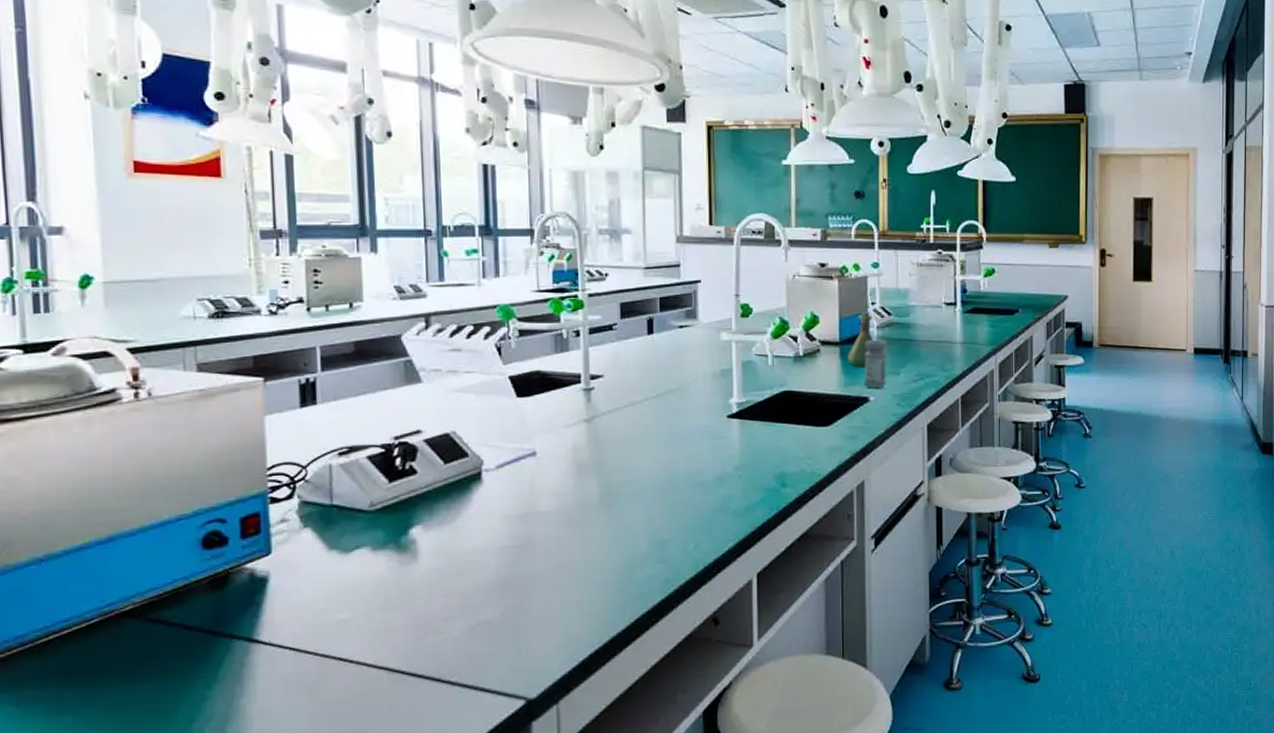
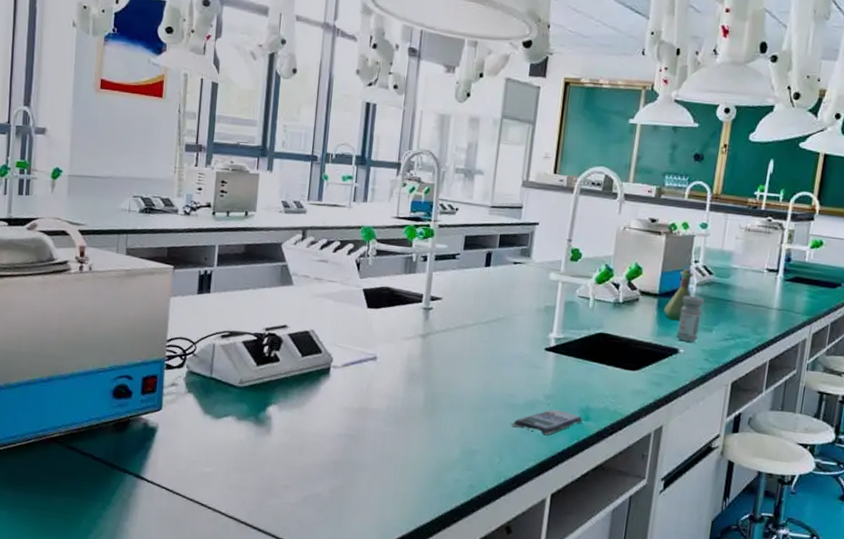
calculator: none [701,480,782,510] -> present [510,409,585,435]

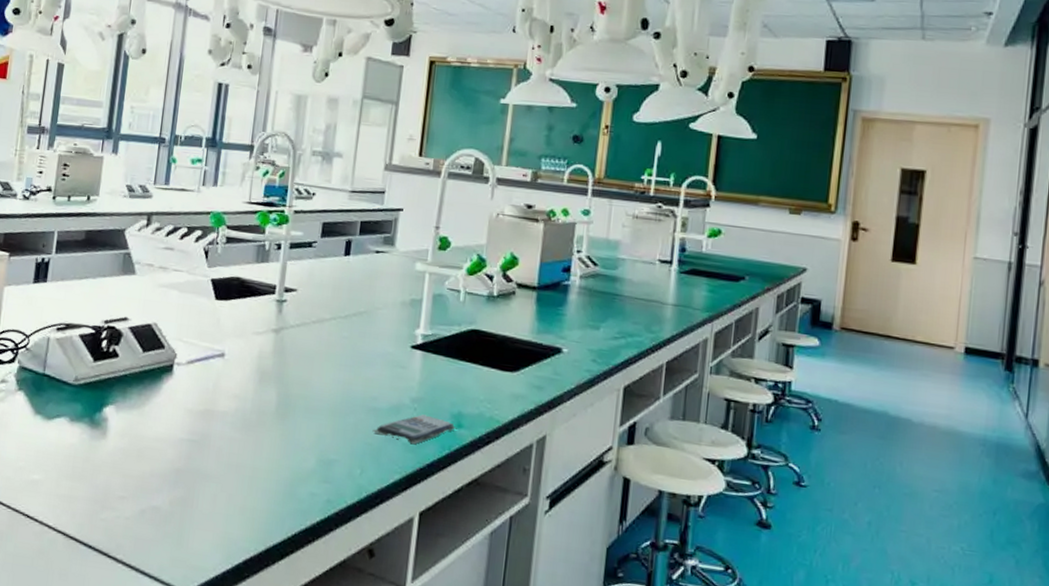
flask: present [664,268,694,321] -> none [544,259,577,317]
medicine bottle: present [676,296,705,342] -> none [558,289,590,341]

